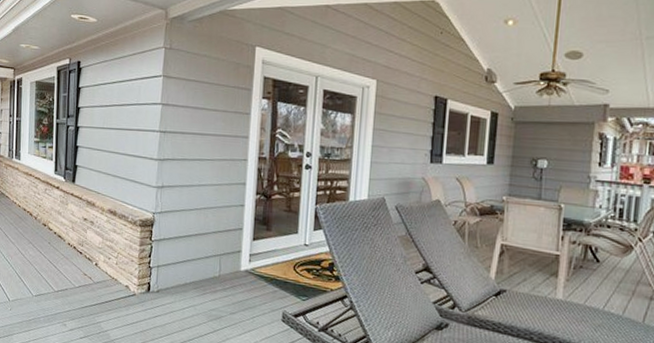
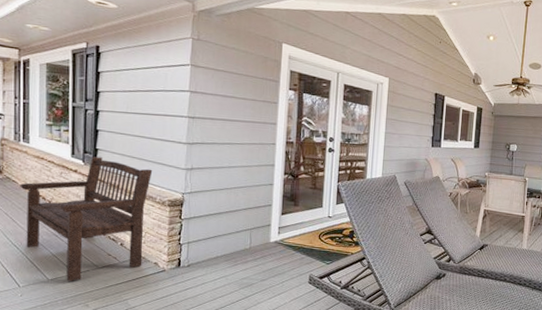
bench: none [12,173,126,300] -> present [20,156,153,282]

